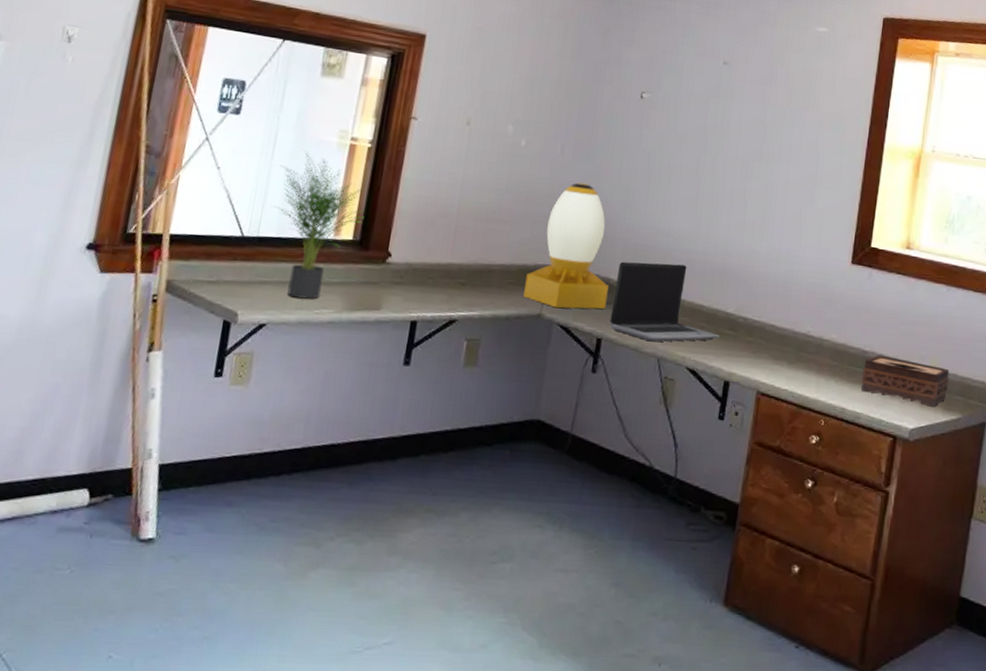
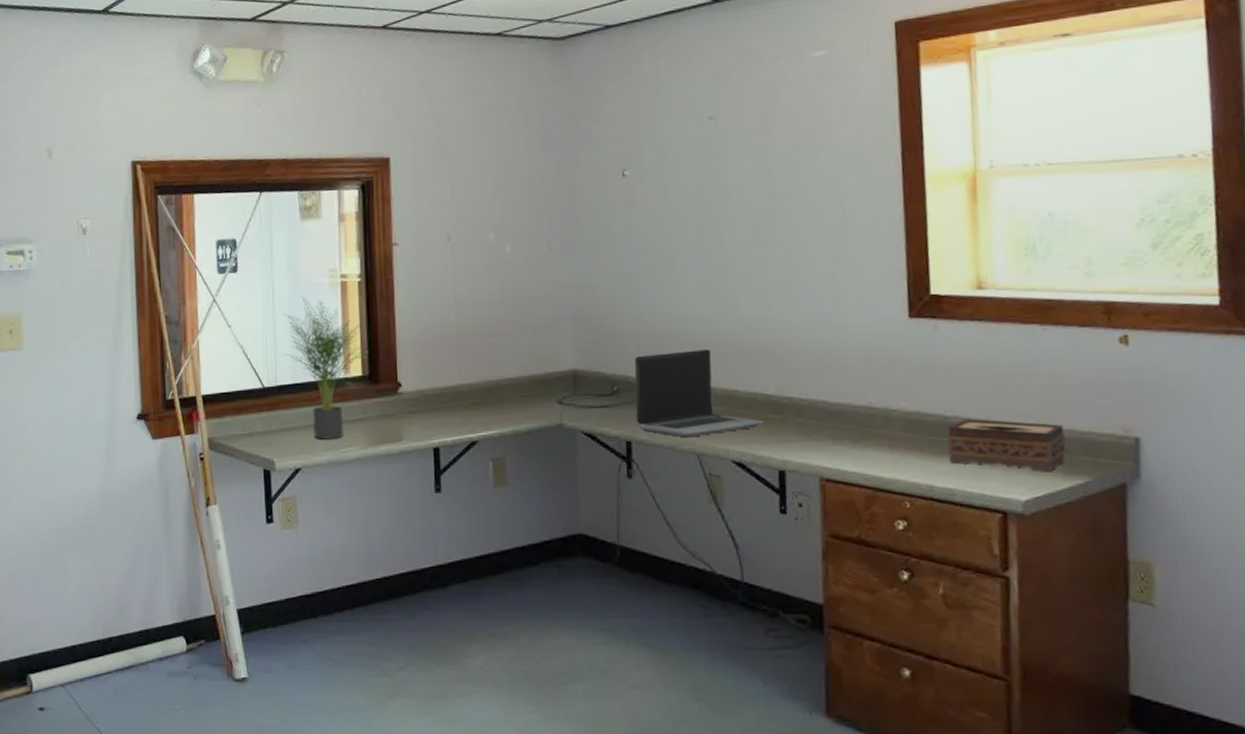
desk lamp: present [523,182,609,309] -> none [538,279,629,416]

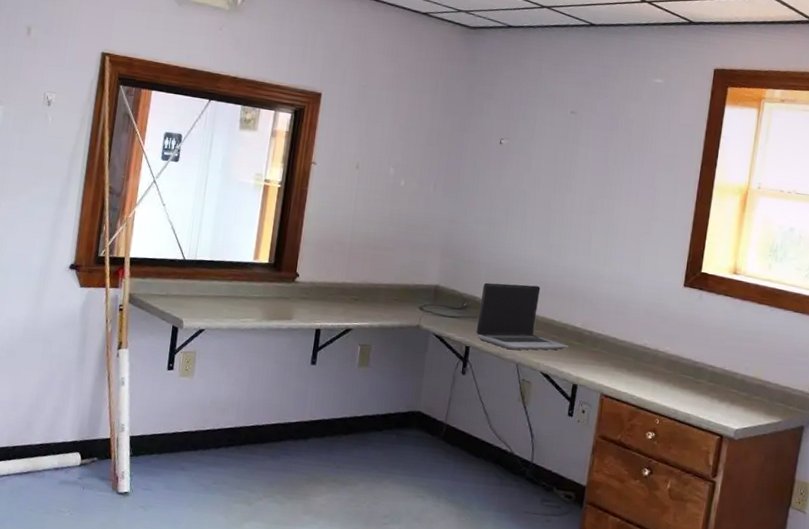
potted plant: present [283,296,369,440] -> none [208,191,277,310]
tissue box: present [947,418,1066,472] -> none [692,365,771,412]

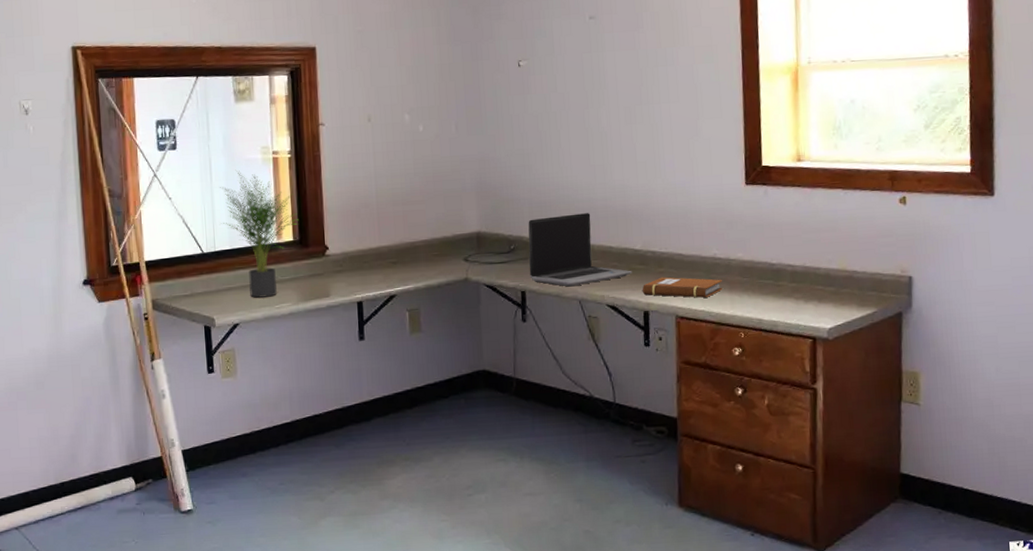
potted plant: none [208,191,277,310] -> present [220,170,299,298]
notebook: none [574,356,648,382] -> present [642,277,723,298]

